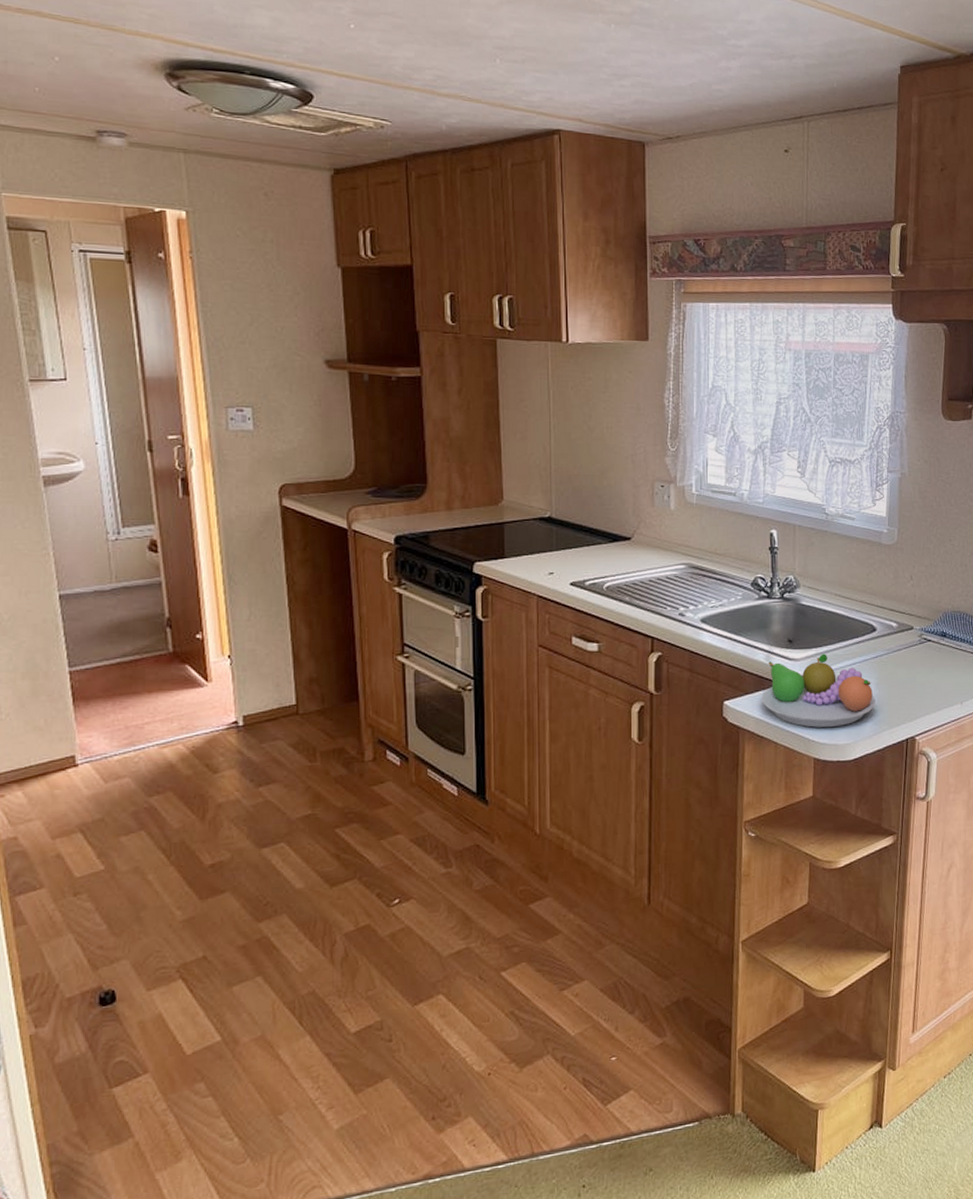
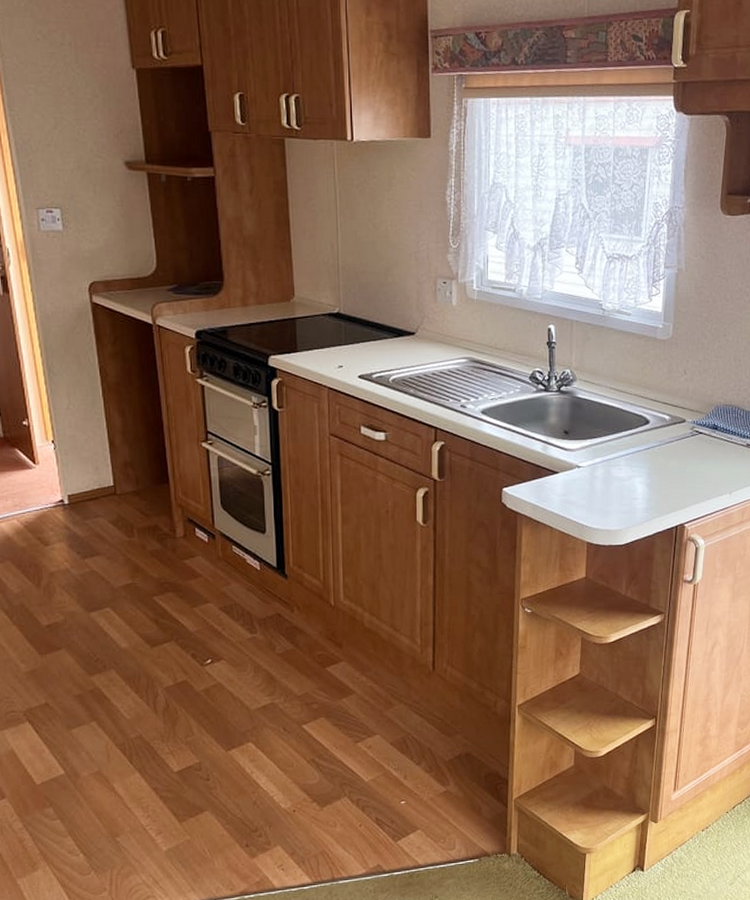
fruit bowl: present [761,653,876,728] -> none [538,444,648,514]

